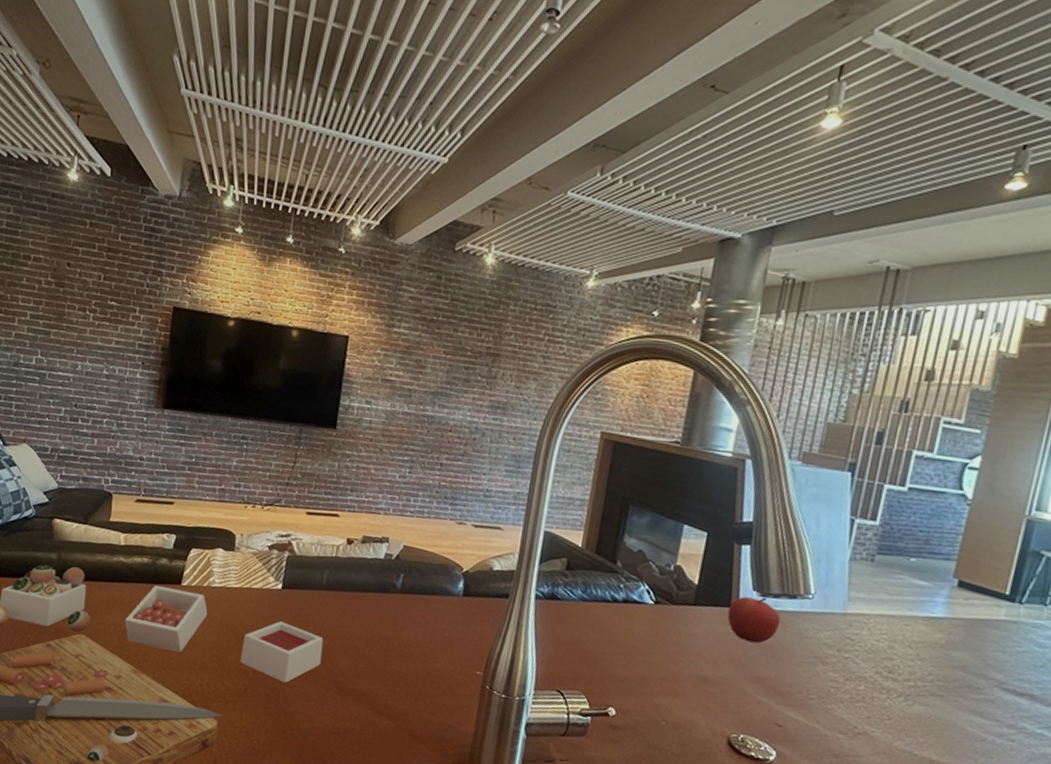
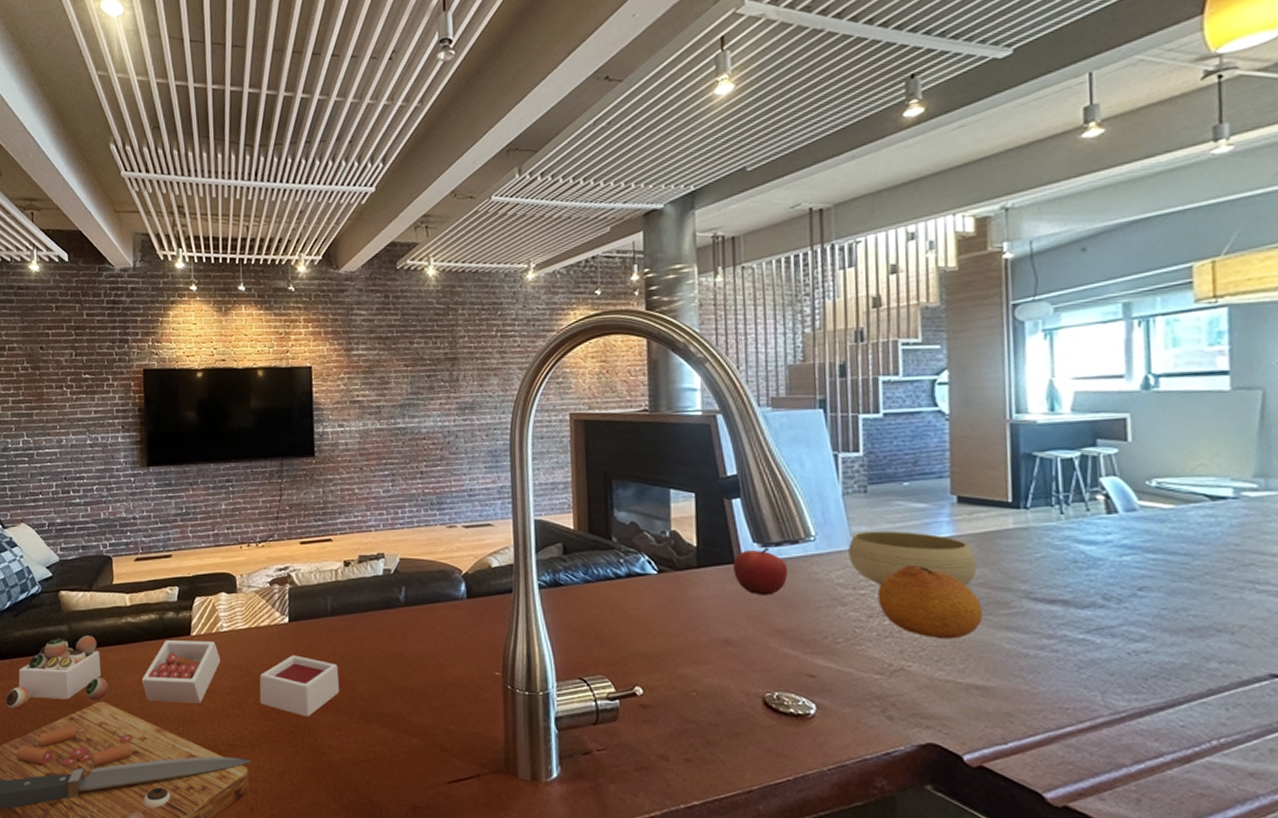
bowl: none [841,598,961,666] -> present [848,530,977,586]
fruit: none [858,637,956,714] -> present [877,564,983,639]

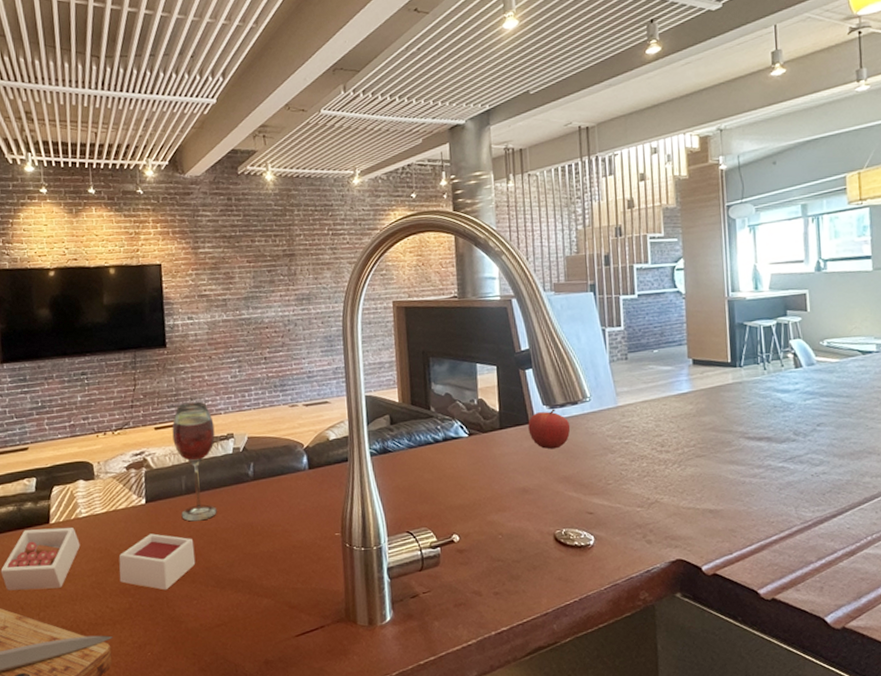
wineglass: none [318,516,364,646] -> present [172,401,217,522]
bowl: present [848,530,977,586] -> none [615,389,708,434]
fruit: present [877,564,983,639] -> none [637,416,713,475]

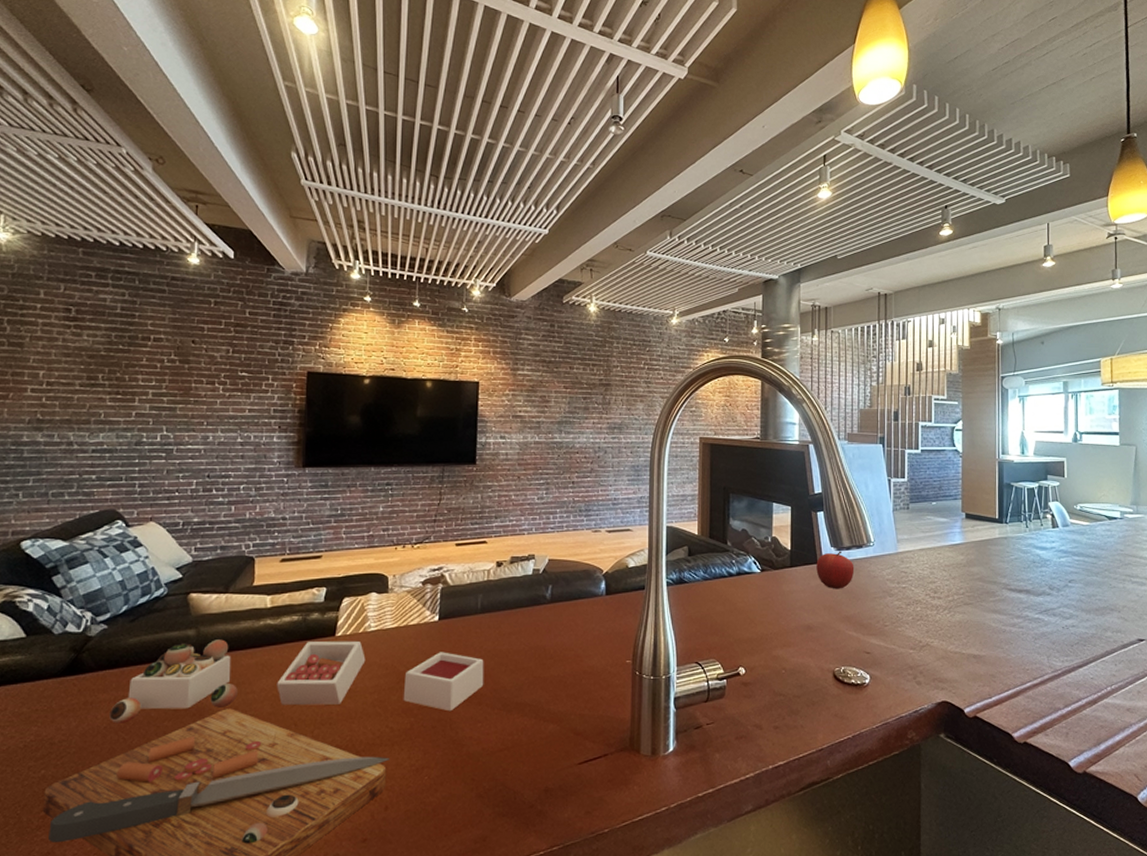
wineglass: present [172,401,217,522] -> none [473,520,516,642]

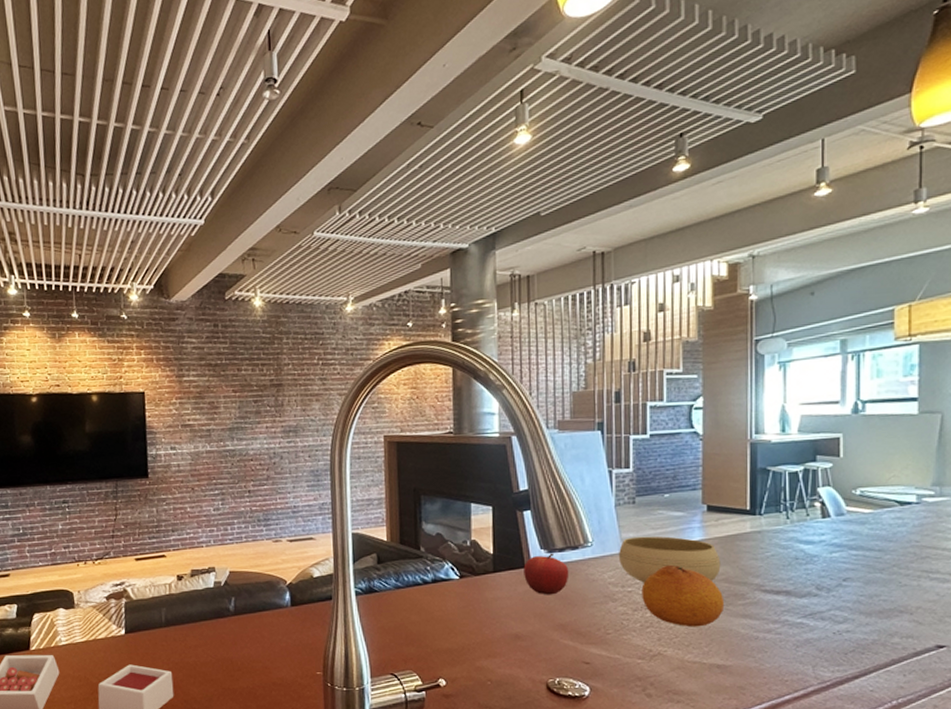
bowl: none [895,538,976,580] -> present [619,536,721,583]
fruit: none [913,564,979,621] -> present [641,564,725,627]

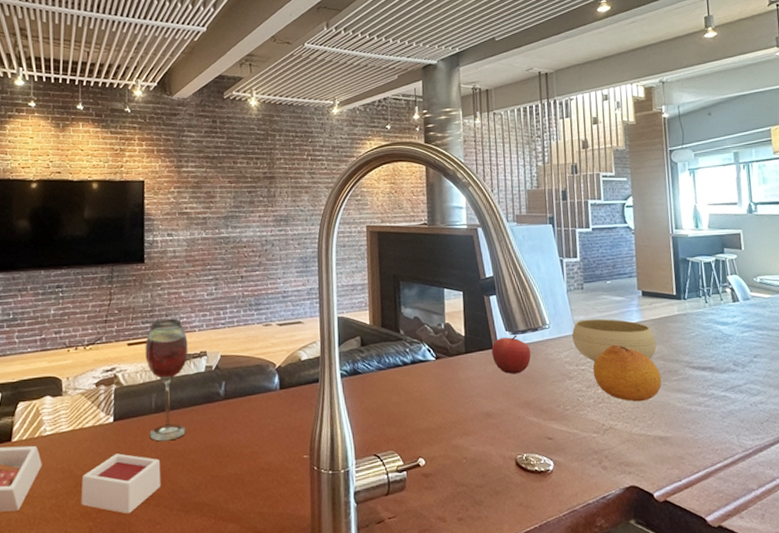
wineglass: none [152,534,197,654] -> present [145,318,188,442]

